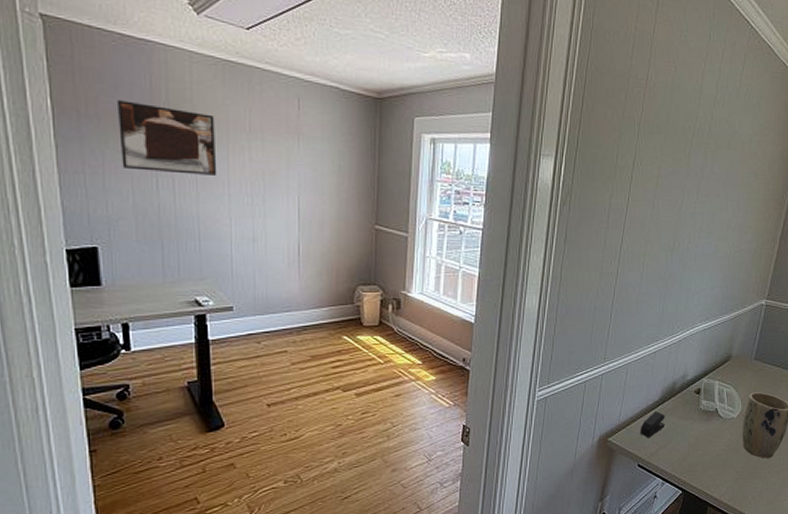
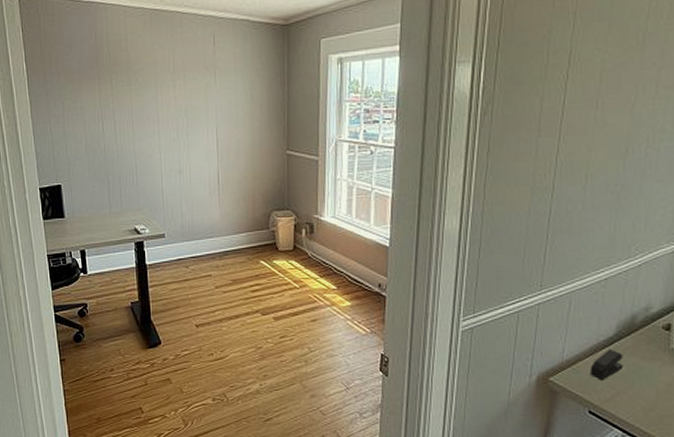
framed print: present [116,100,217,175] -> none [71,57,149,116]

